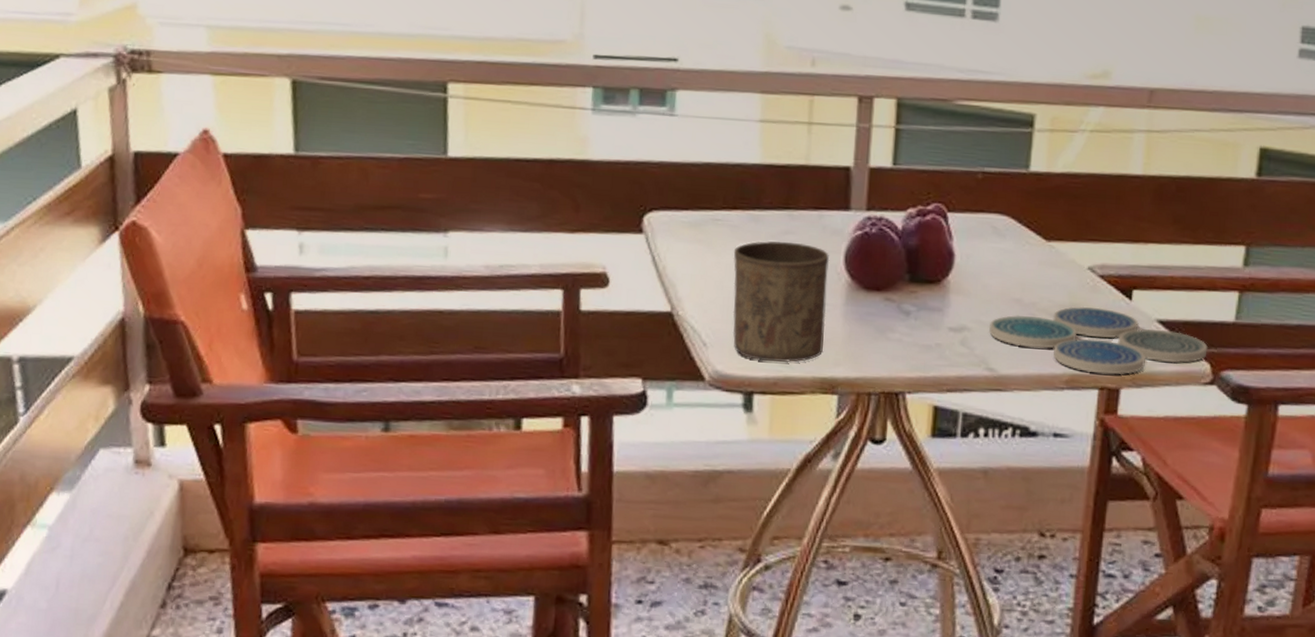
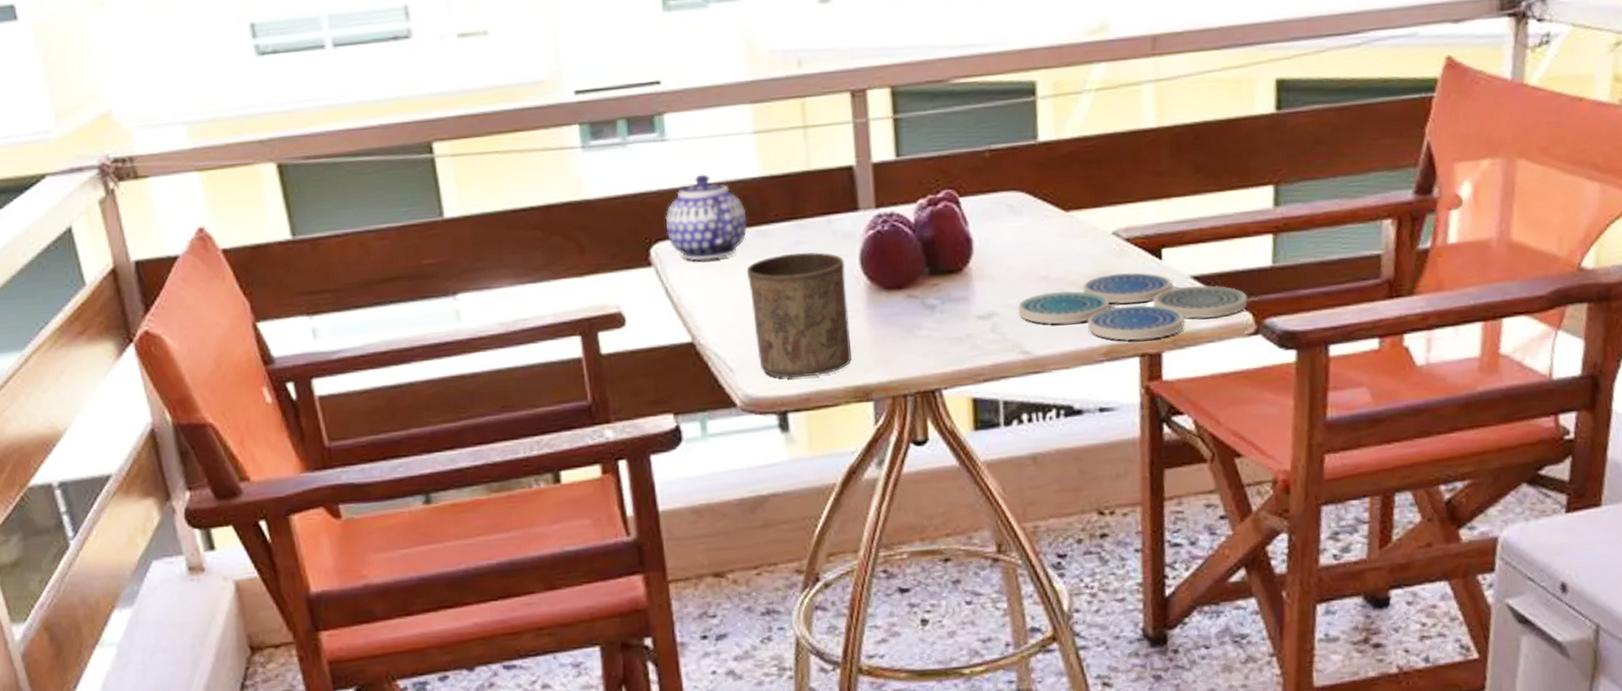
teapot: none [661,153,742,236] -> present [665,174,748,261]

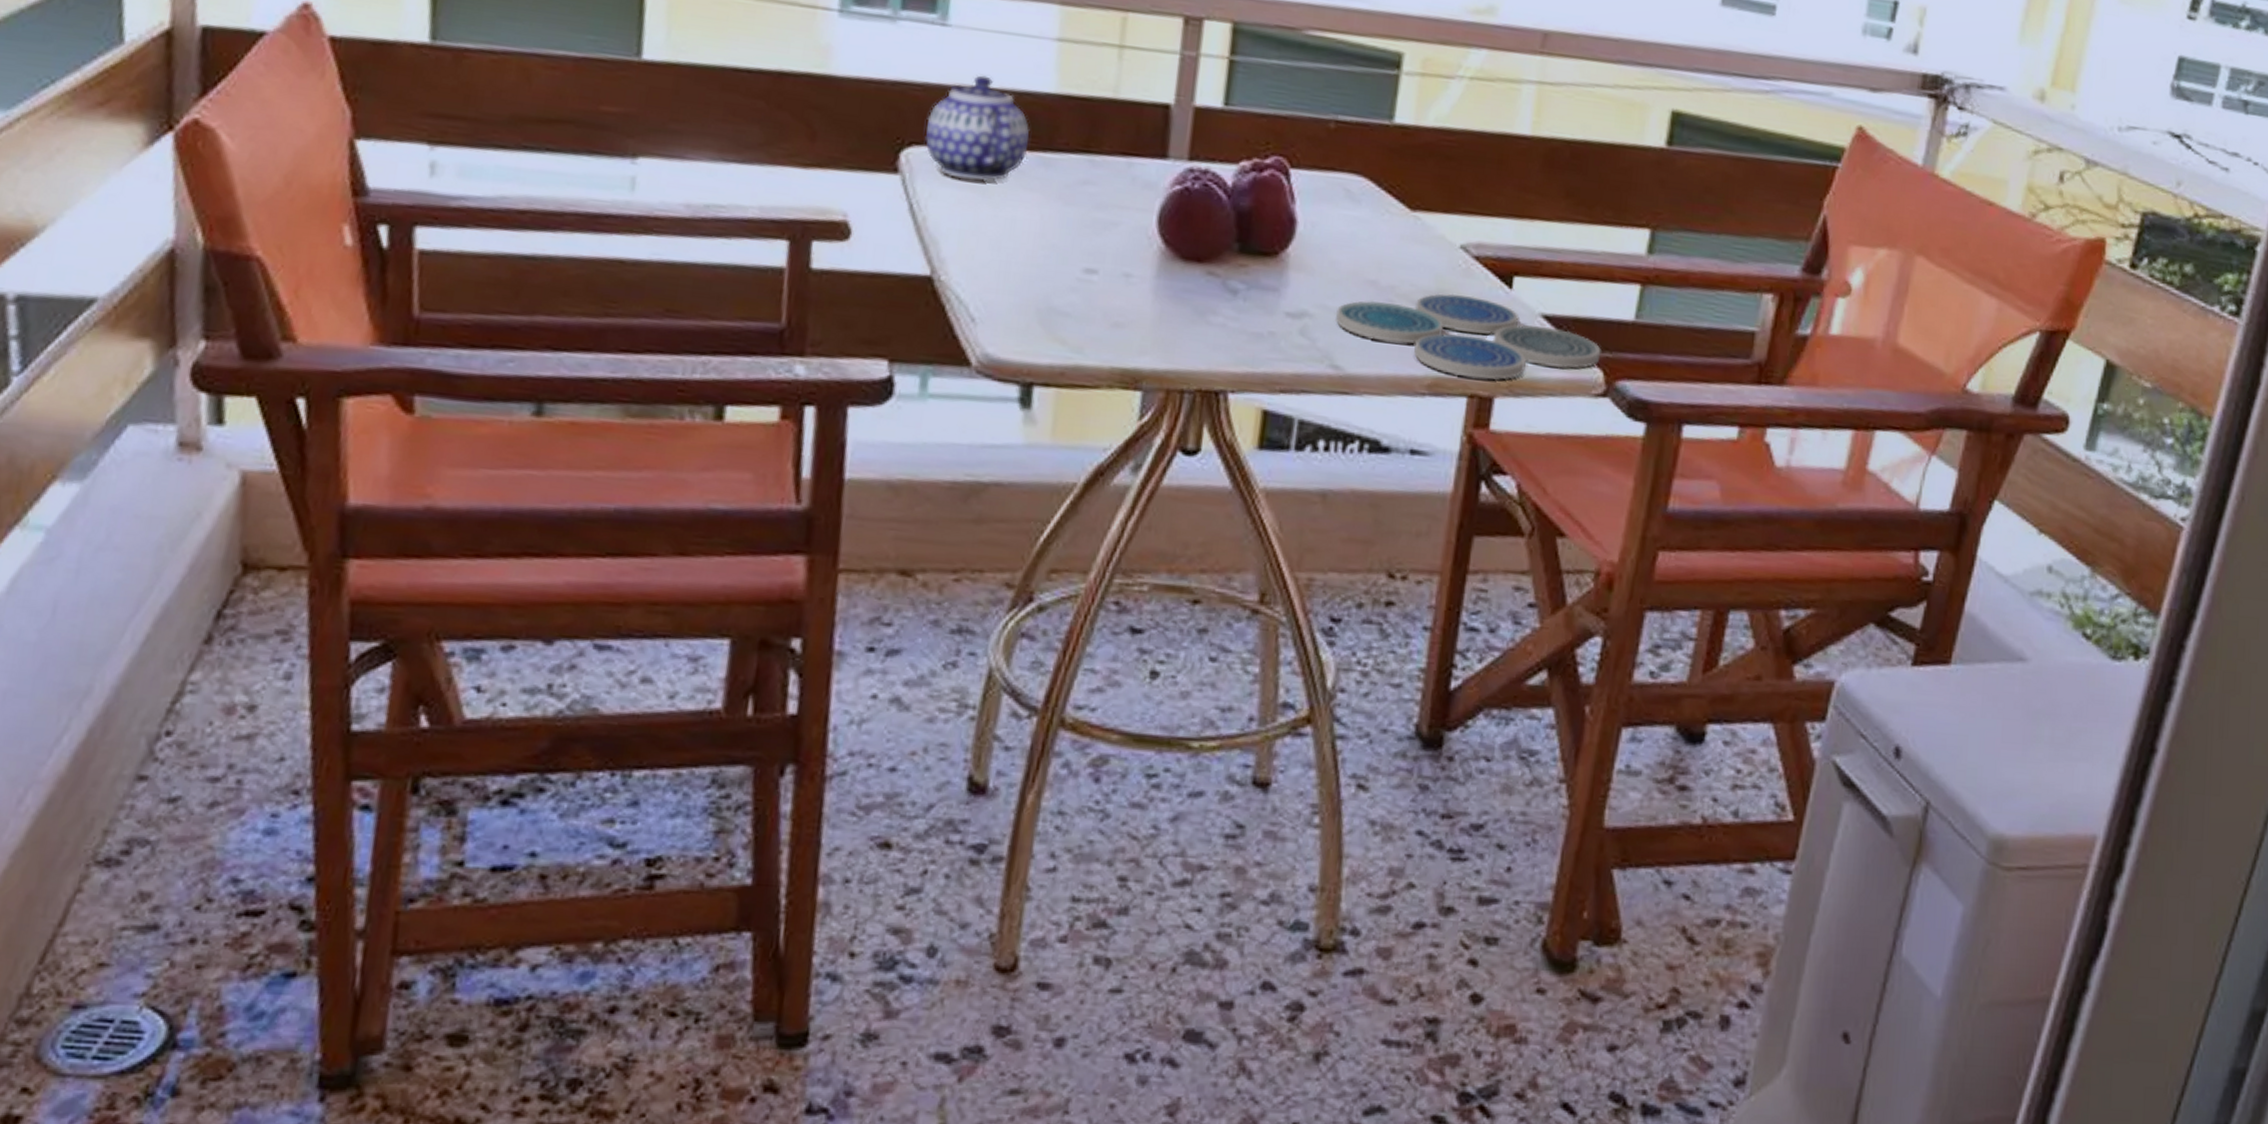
cup: present [746,252,853,379] -> none [1010,192,1139,348]

